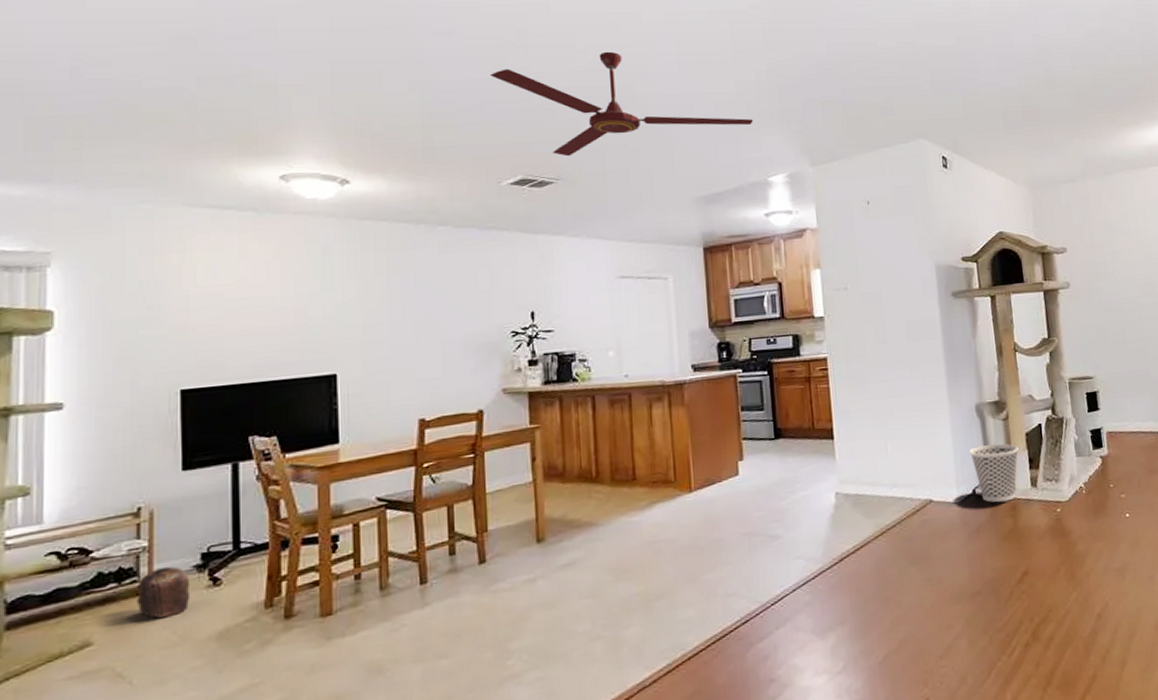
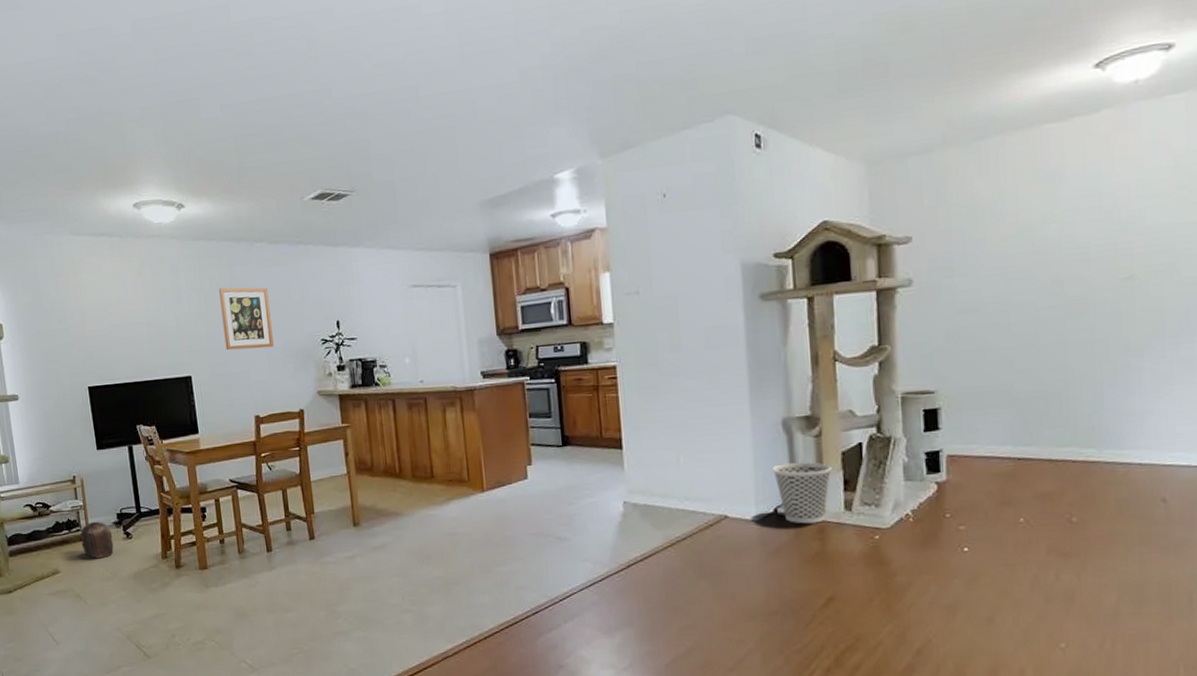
wall art: none [386,273,451,344] -> present [219,287,274,351]
ceiling fan: present [491,51,753,157] -> none [287,51,538,168]

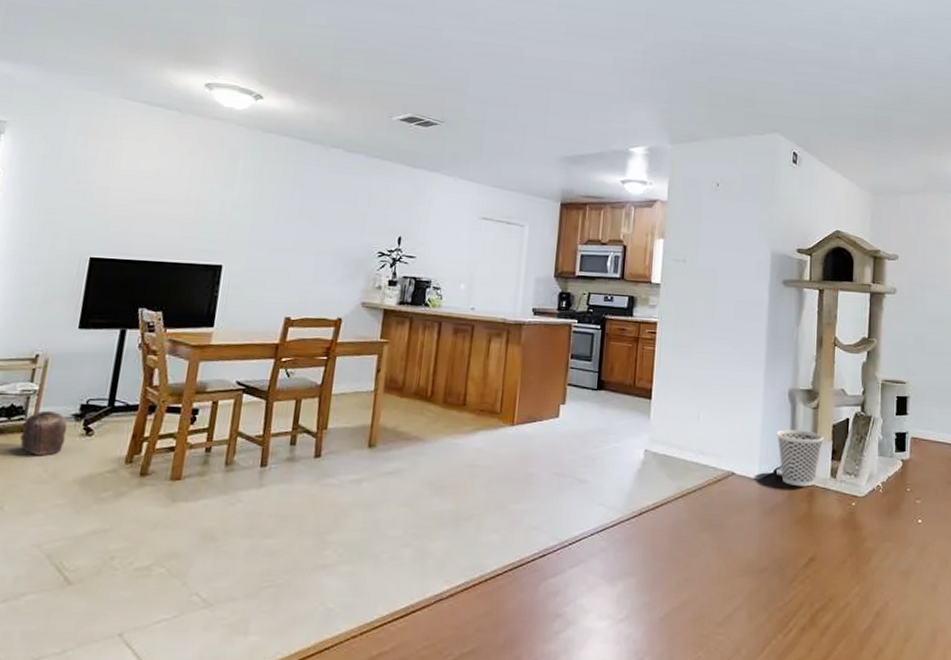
wall art: present [219,287,274,351] -> none [270,183,333,251]

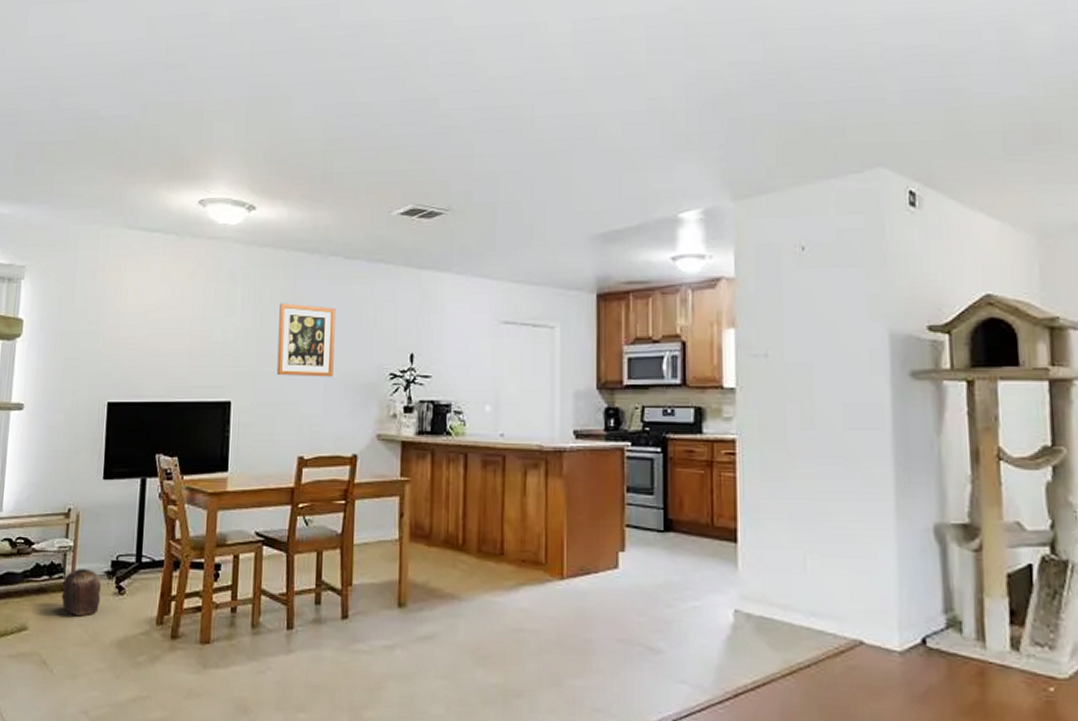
wall art: none [270,183,333,251] -> present [276,303,336,377]
wastebasket: present [776,429,824,487] -> none [920,581,995,663]

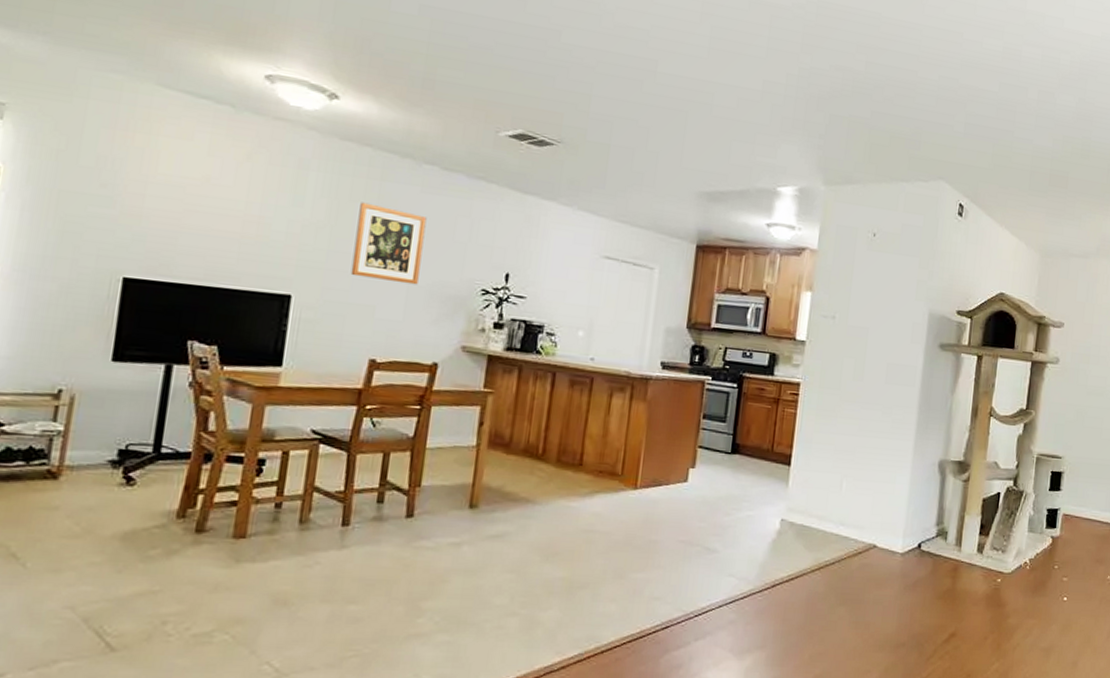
bag: present [61,569,102,615] -> none [42,456,103,506]

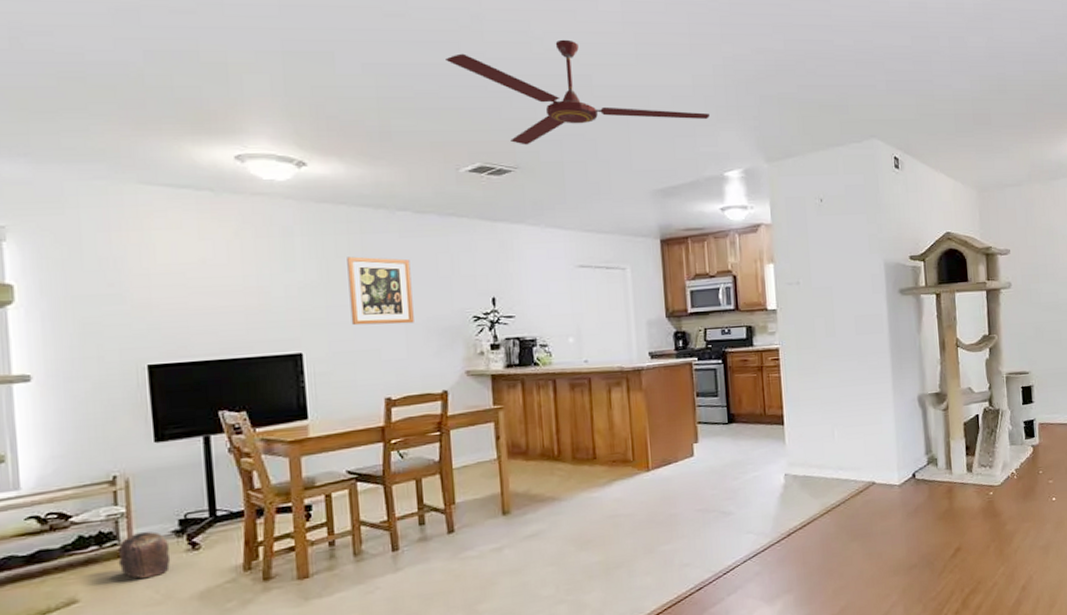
bag: none [42,456,103,506] -> present [118,531,171,579]
ceiling fan: none [508,13,774,128] -> present [446,39,709,145]

